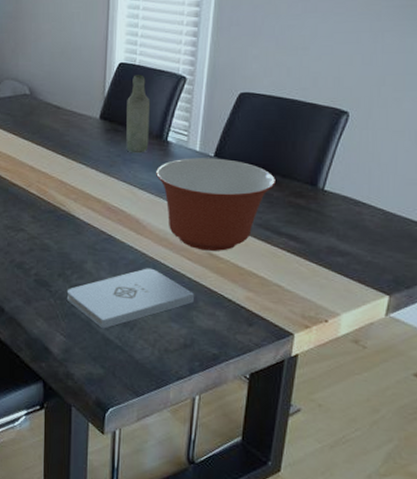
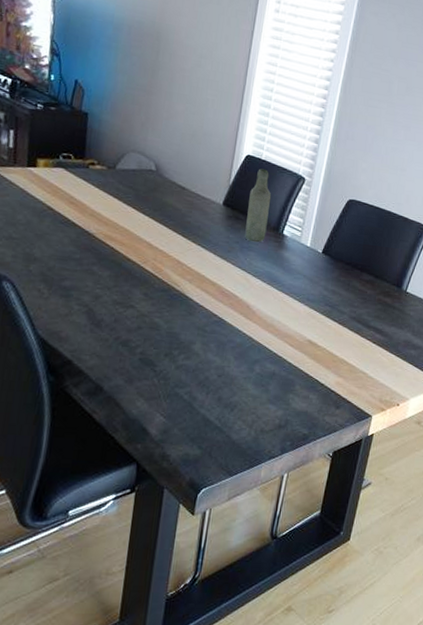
notepad: present [66,268,195,329] -> none [170,352,293,410]
mixing bowl: present [156,158,275,251] -> none [270,252,370,340]

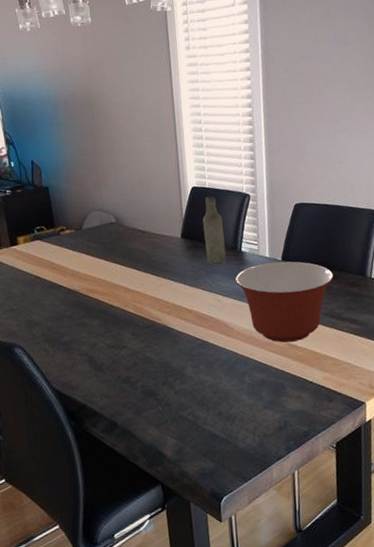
mixing bowl: none [270,252,370,340] -> present [236,261,334,343]

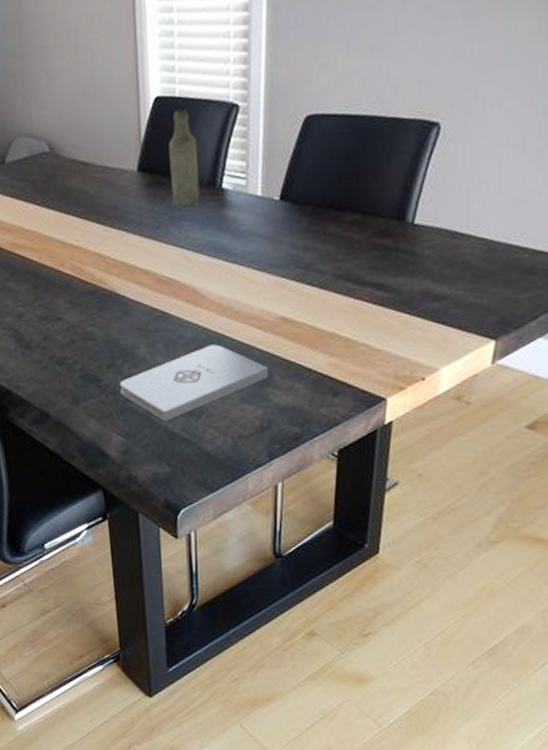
notepad: none [172,364,283,426] -> present [119,344,269,422]
mixing bowl: present [236,261,334,343] -> none [212,201,355,316]

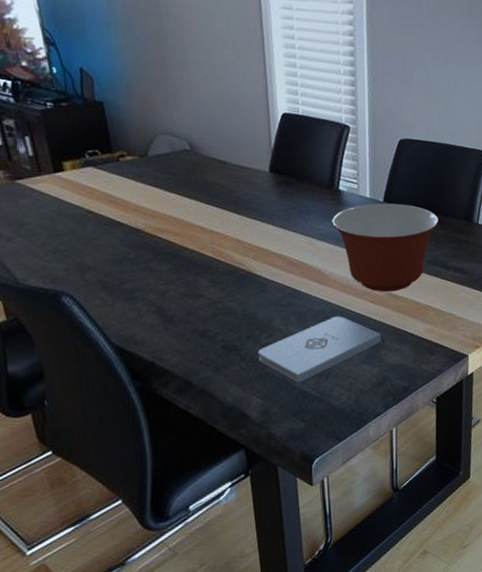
bottle: present [169,108,200,209] -> none [295,125,322,205]
mixing bowl: none [212,201,355,316] -> present [332,203,439,292]

